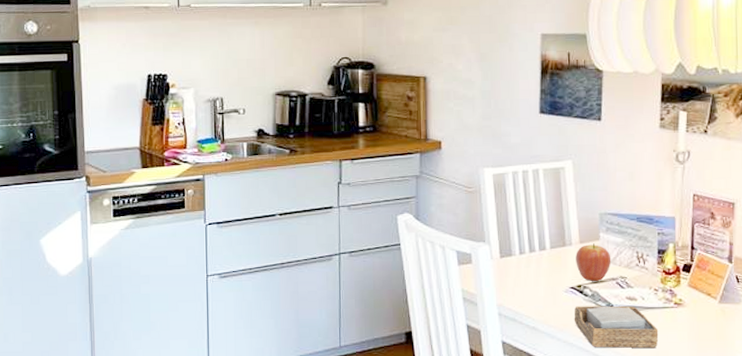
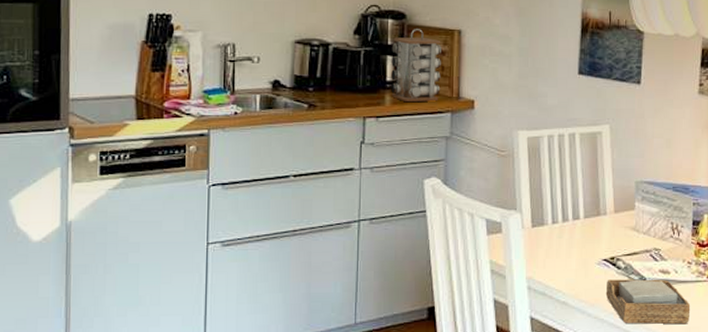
spice rack: none [363,76,409,145] -> present [391,28,441,103]
fruit: present [576,243,612,281] -> none [610,213,646,253]

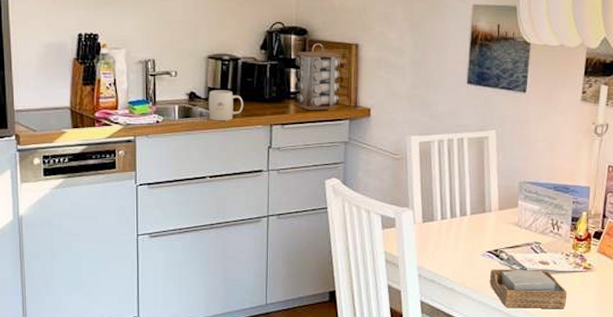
mug: none [293,78,334,113] -> present [208,90,244,121]

